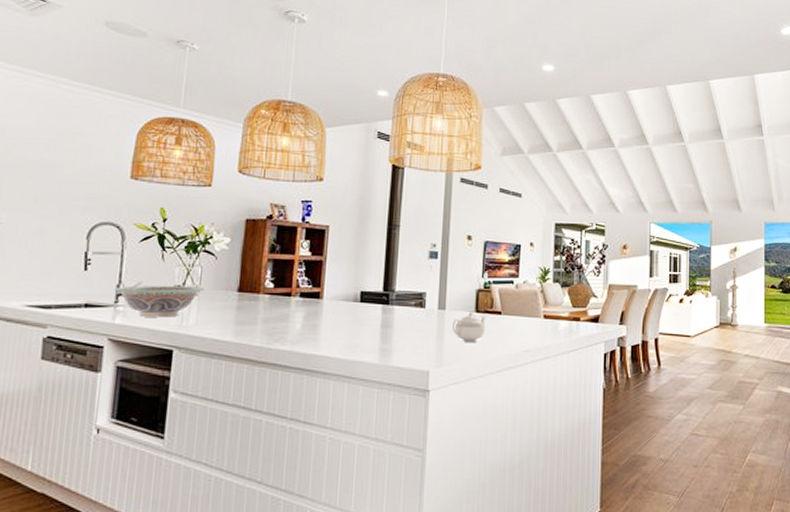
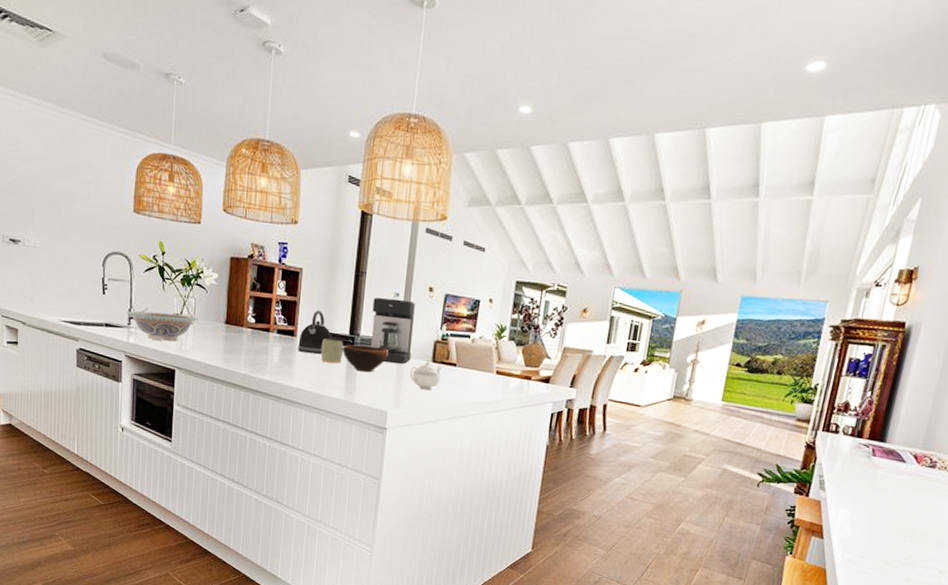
kettle: none [324,268,364,316] -> present [298,310,332,354]
mug: none [351,298,377,324] -> present [320,338,343,364]
bowl: none [376,302,428,330] -> present [342,344,389,372]
coffee maker: none [407,249,454,317] -> present [370,297,415,364]

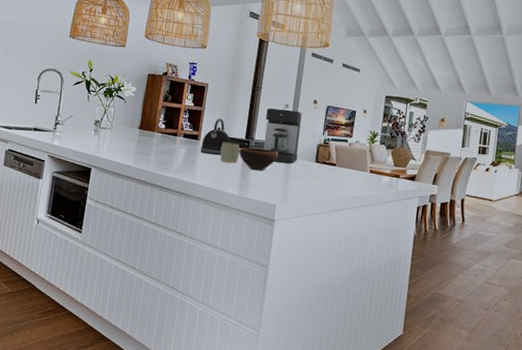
decorative bowl: present [127,311,199,341] -> none [54,117,116,144]
teapot: present [409,361,442,389] -> none [296,161,323,186]

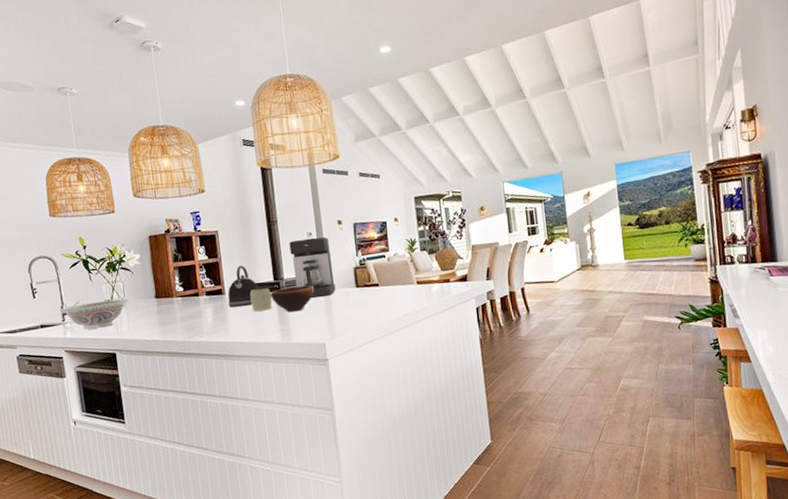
decorative bowl: none [54,117,116,144] -> present [59,299,129,330]

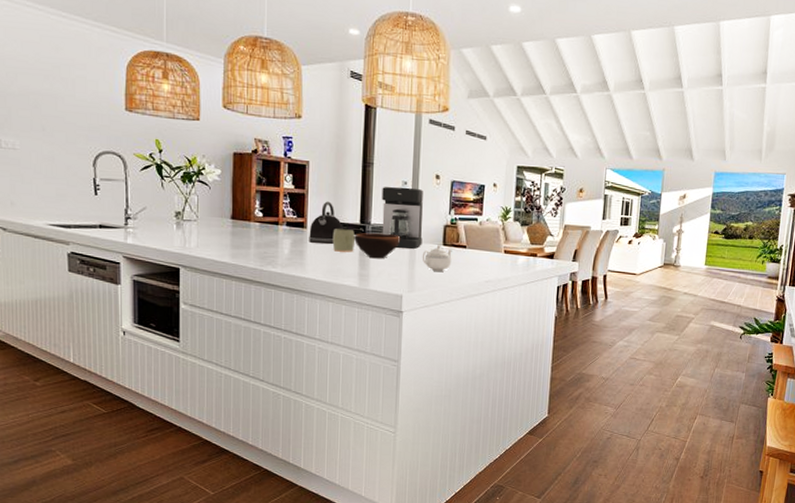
decorative bowl: present [59,299,129,330] -> none [123,210,202,240]
teapot: none [337,288,368,314] -> present [422,245,452,271]

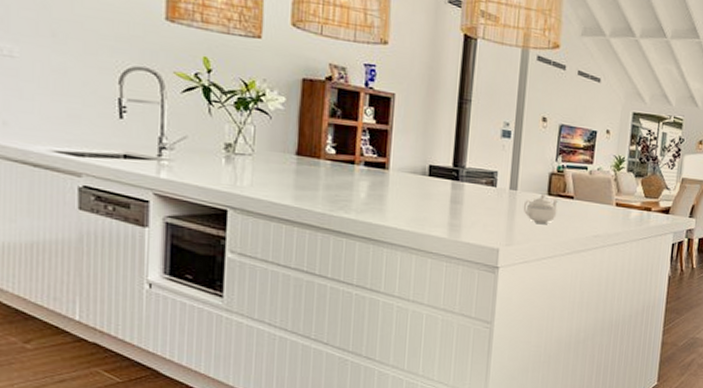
kettle: present [309,201,343,245] -> none [391,140,433,189]
mug: present [332,229,355,252] -> none [419,171,446,199]
bowl: present [354,233,401,259] -> none [445,177,500,208]
coffee maker: present [382,186,423,249] -> none [478,126,528,198]

